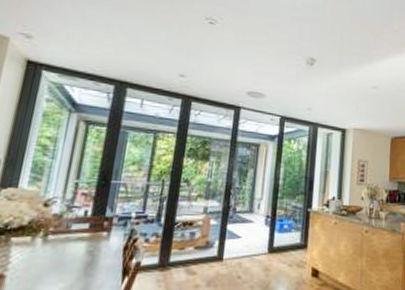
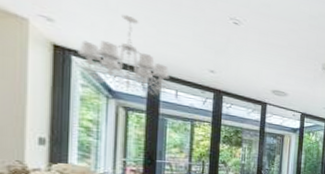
chandelier: none [41,24,137,106] -> present [73,14,171,96]

